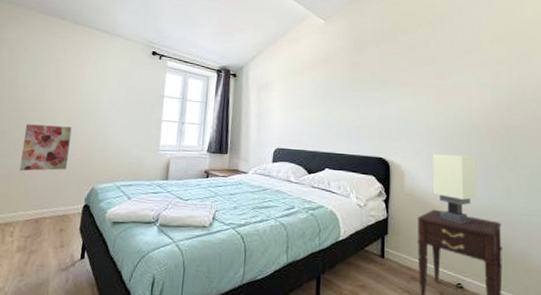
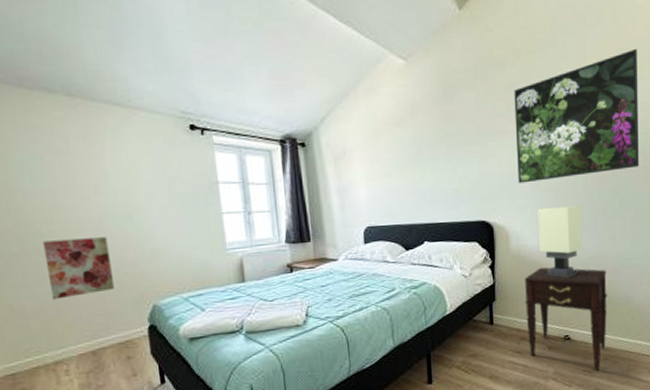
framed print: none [414,28,533,130] -> present [514,48,639,184]

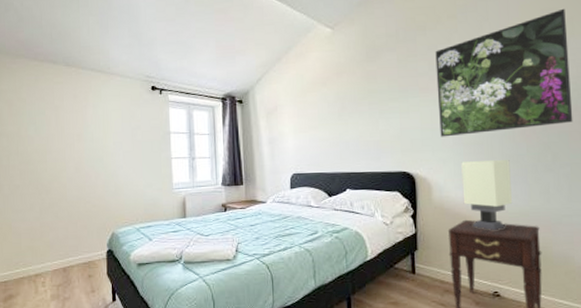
wall art: present [42,237,114,300] -> none [37,175,84,223]

